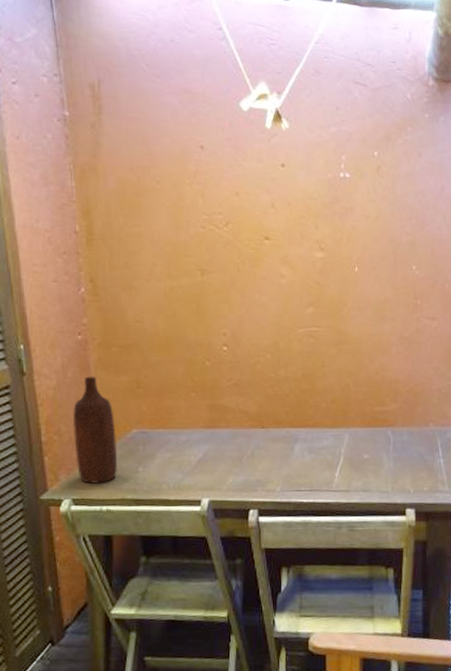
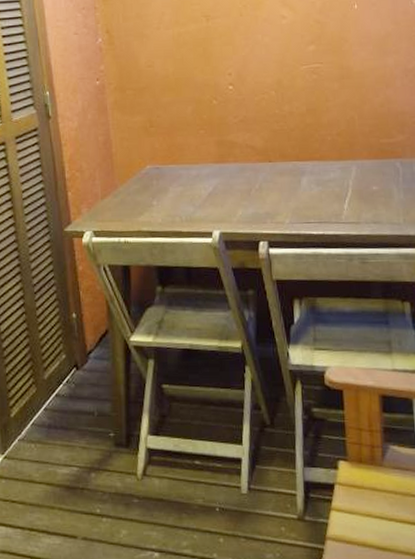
bottle: present [73,376,117,484] -> none [93,117,133,217]

